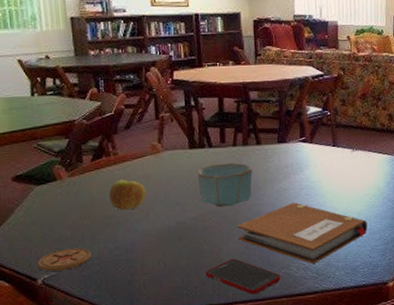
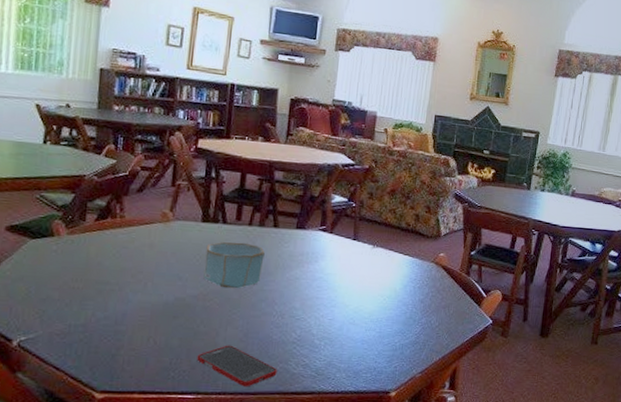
coaster: present [37,247,91,271] -> none [16,311,77,334]
apple: present [109,179,147,211] -> none [107,244,149,278]
notebook: present [236,202,368,264] -> none [237,293,378,361]

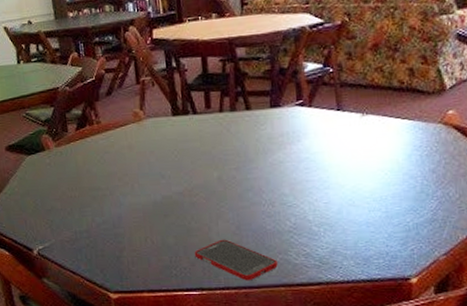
bowl: present [203,242,265,289] -> none [182,131,243,181]

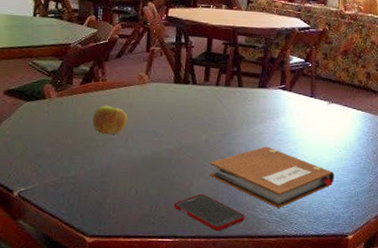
apple: none [94,149,131,183] -> present [92,105,128,135]
notebook: none [226,177,383,250] -> present [208,146,335,208]

